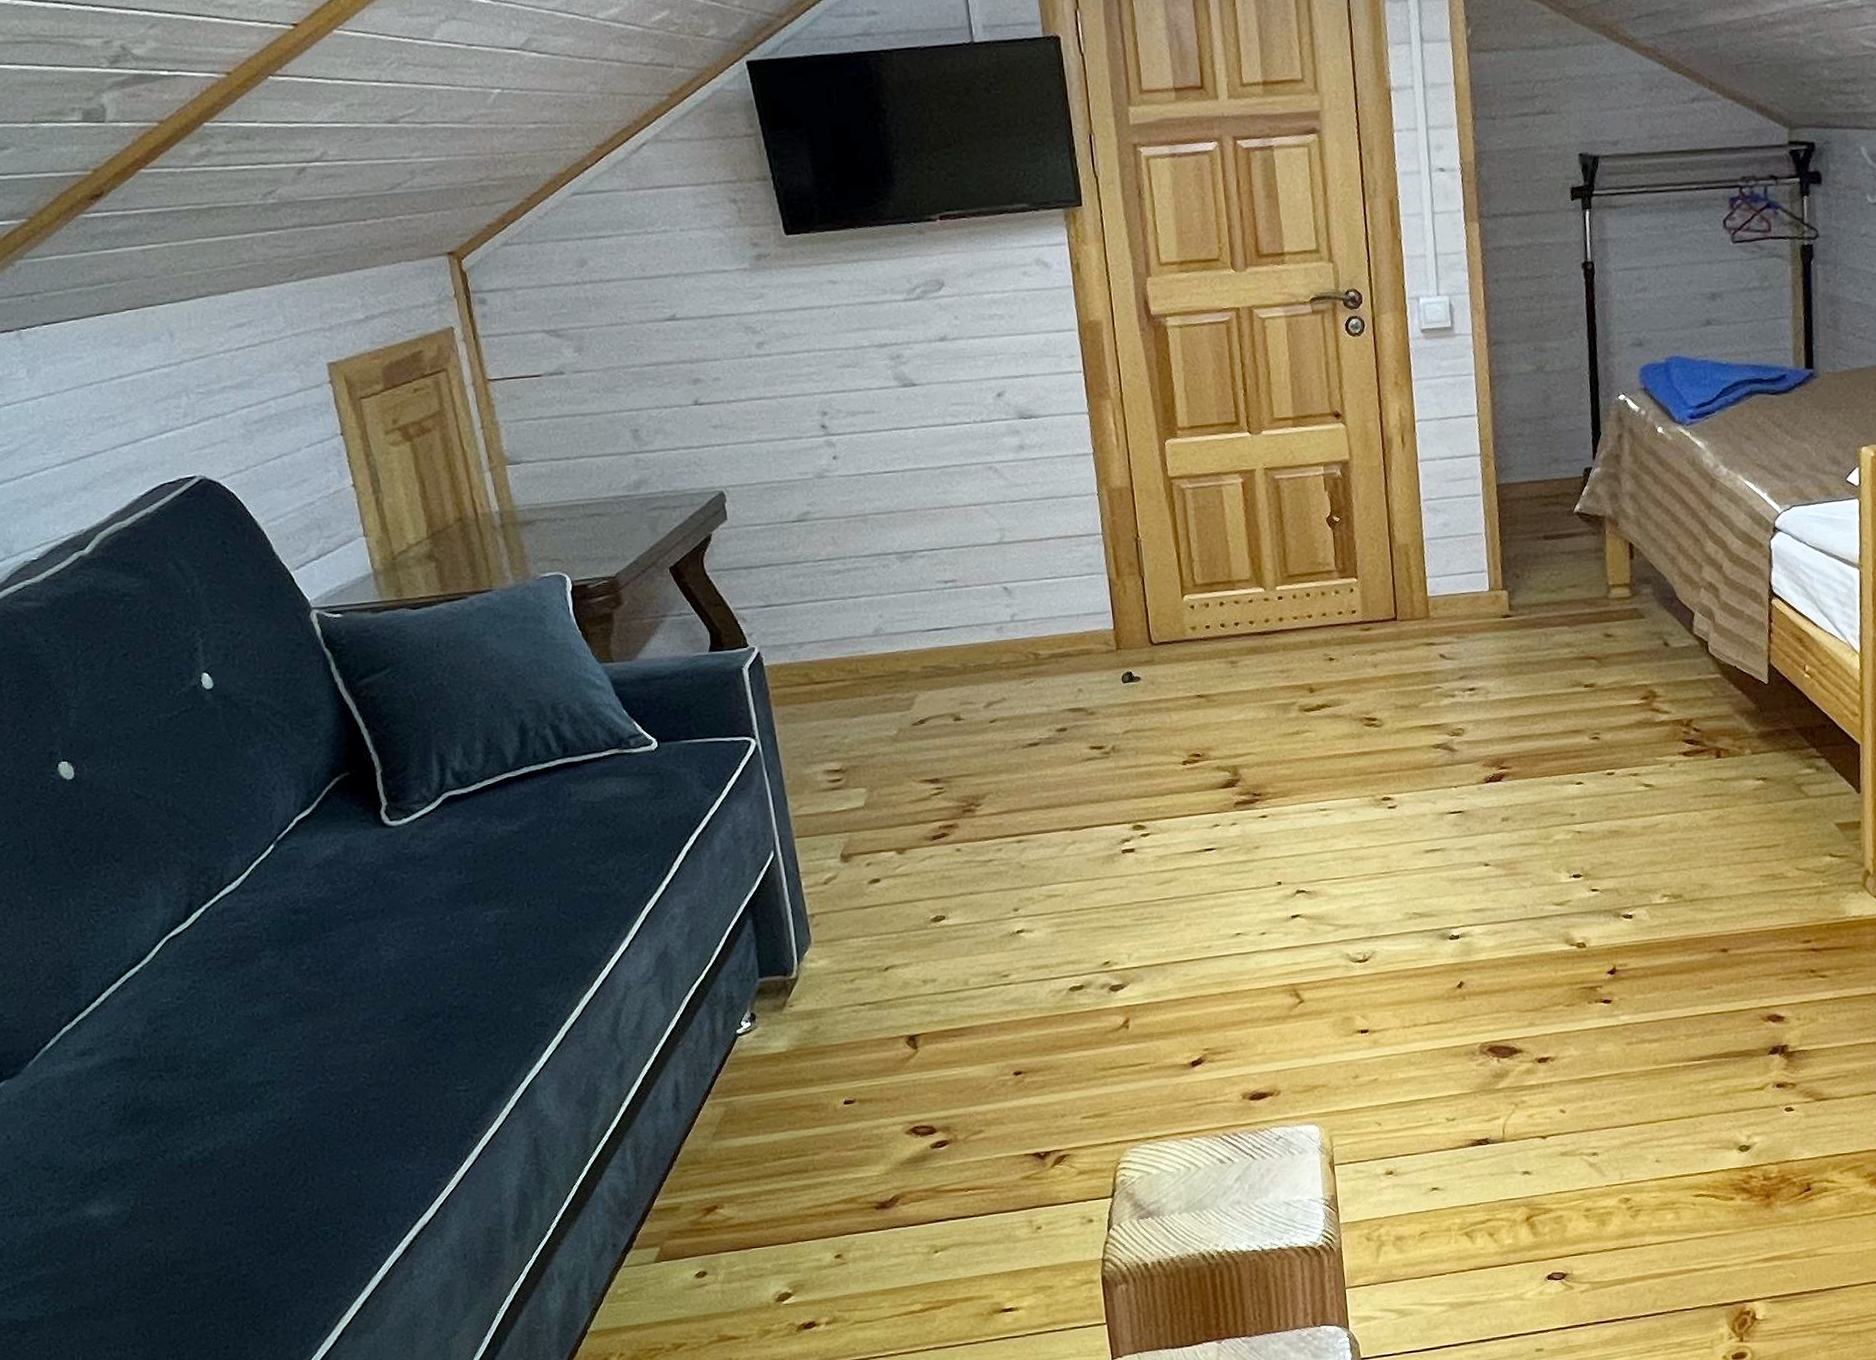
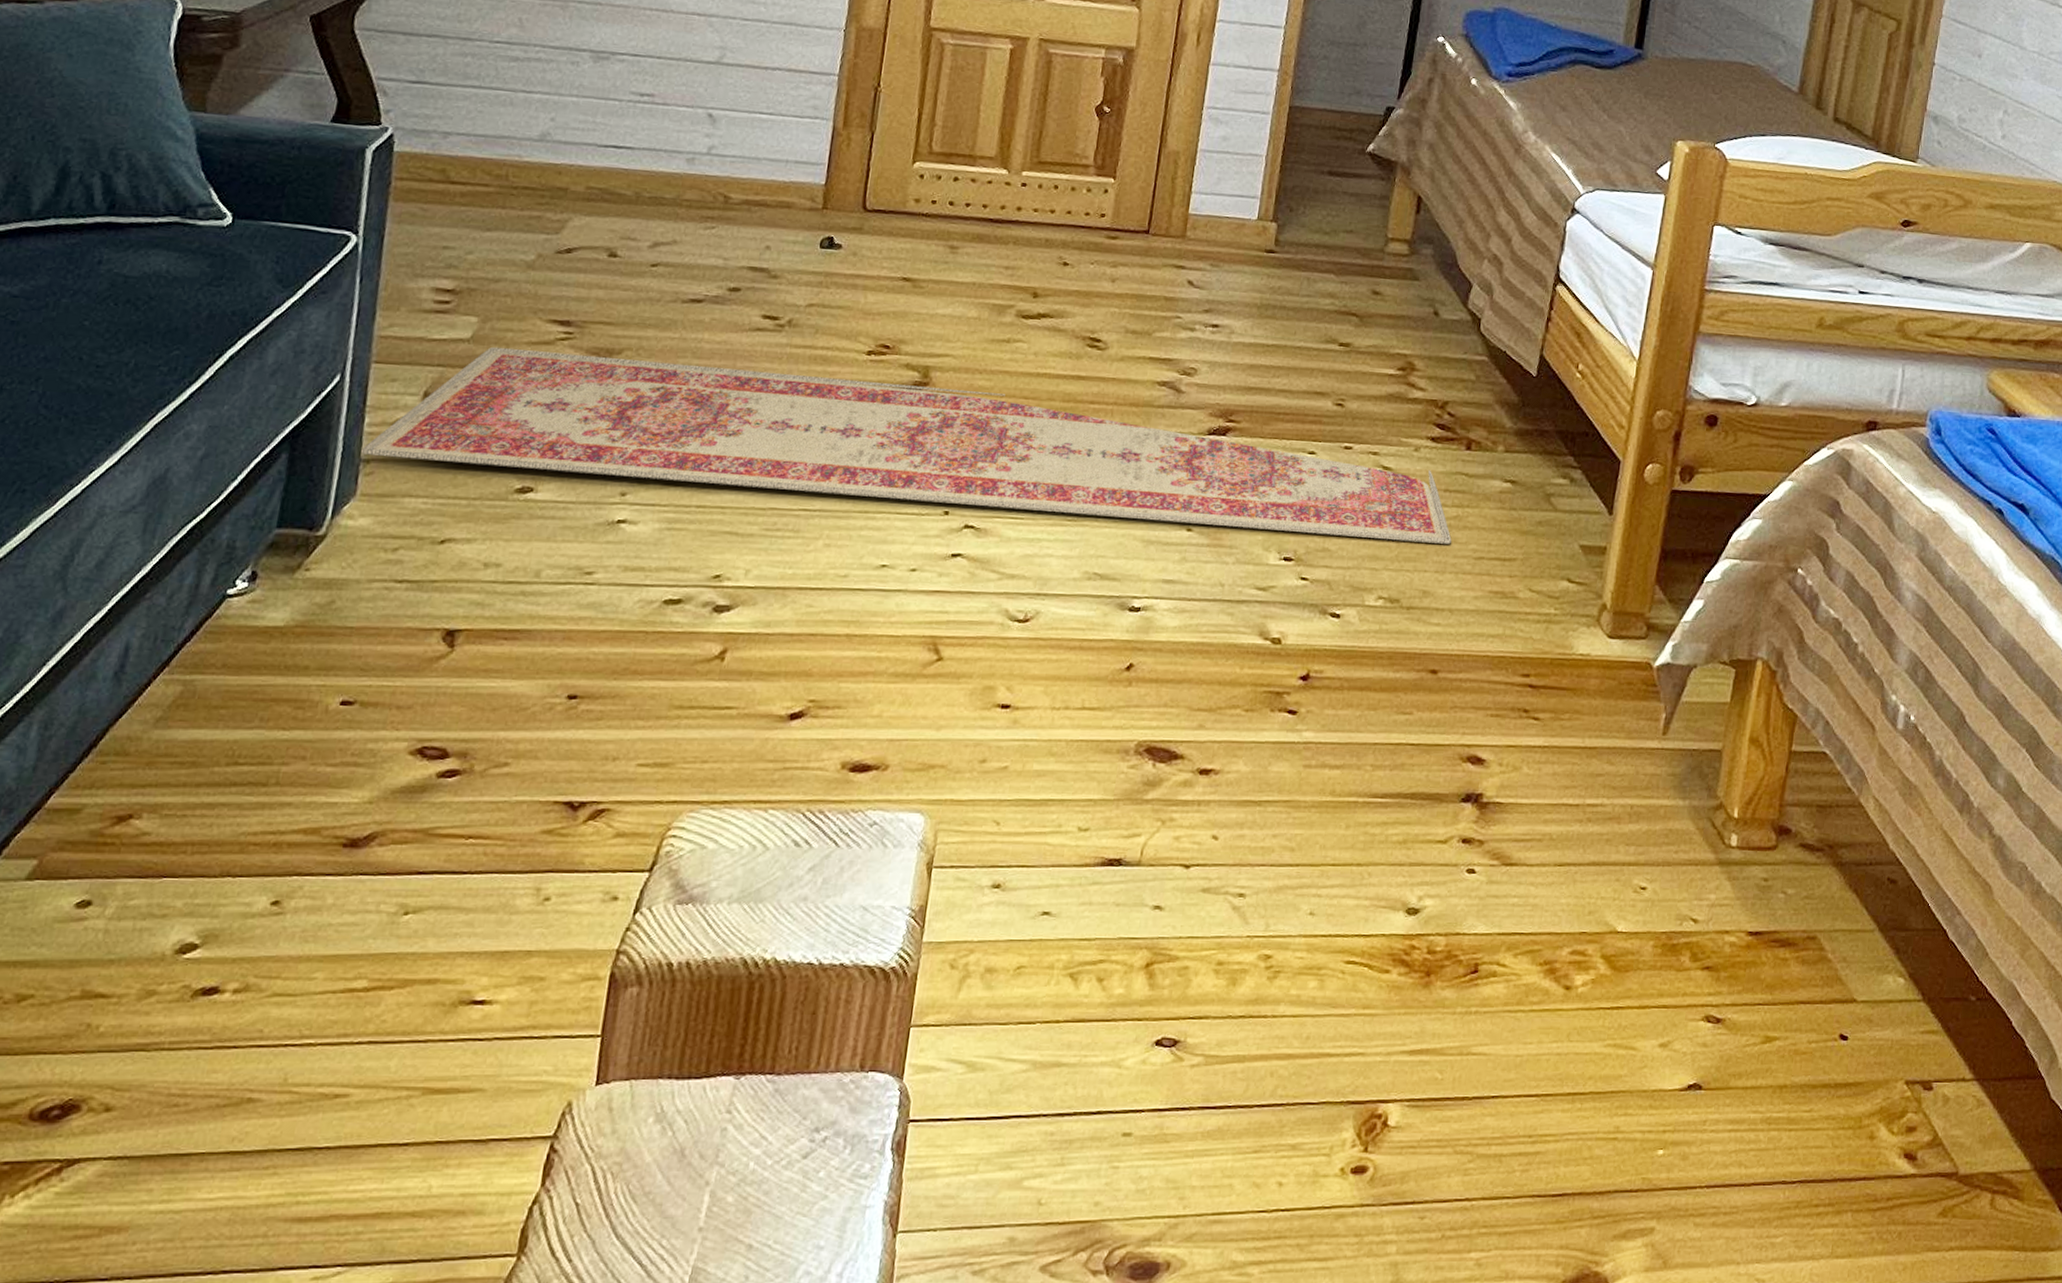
rug: none [806,778,1718,911] -> present [361,346,1452,544]

